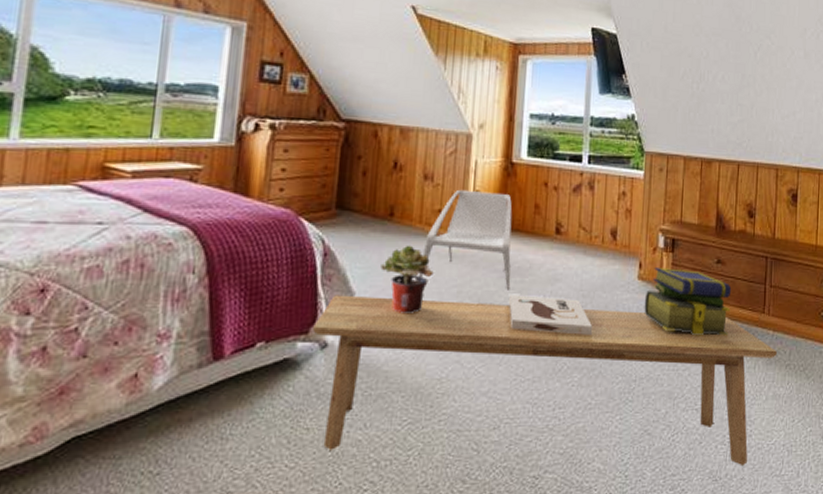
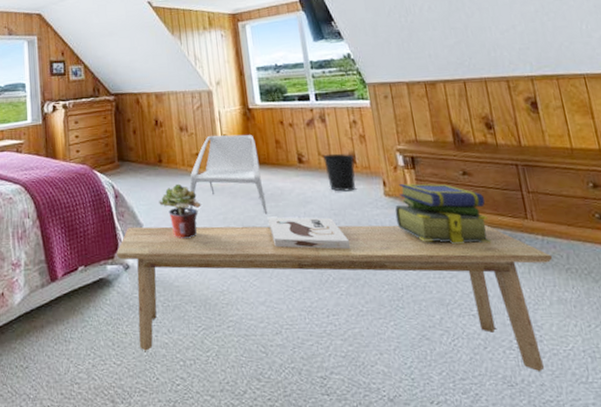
wastebasket: none [583,226,616,271] -> present [323,153,356,192]

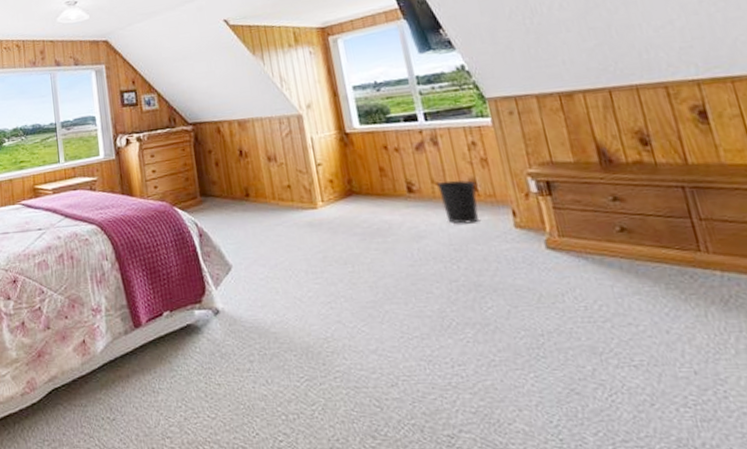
bench: present [116,225,553,372] -> none [204,260,737,435]
potted plant: present [159,183,201,239] -> none [248,219,297,280]
armchair: present [189,134,268,214] -> none [282,162,375,252]
decorative box: present [267,217,351,249] -> none [374,254,477,290]
stack of books: present [395,183,492,245] -> none [529,212,655,283]

